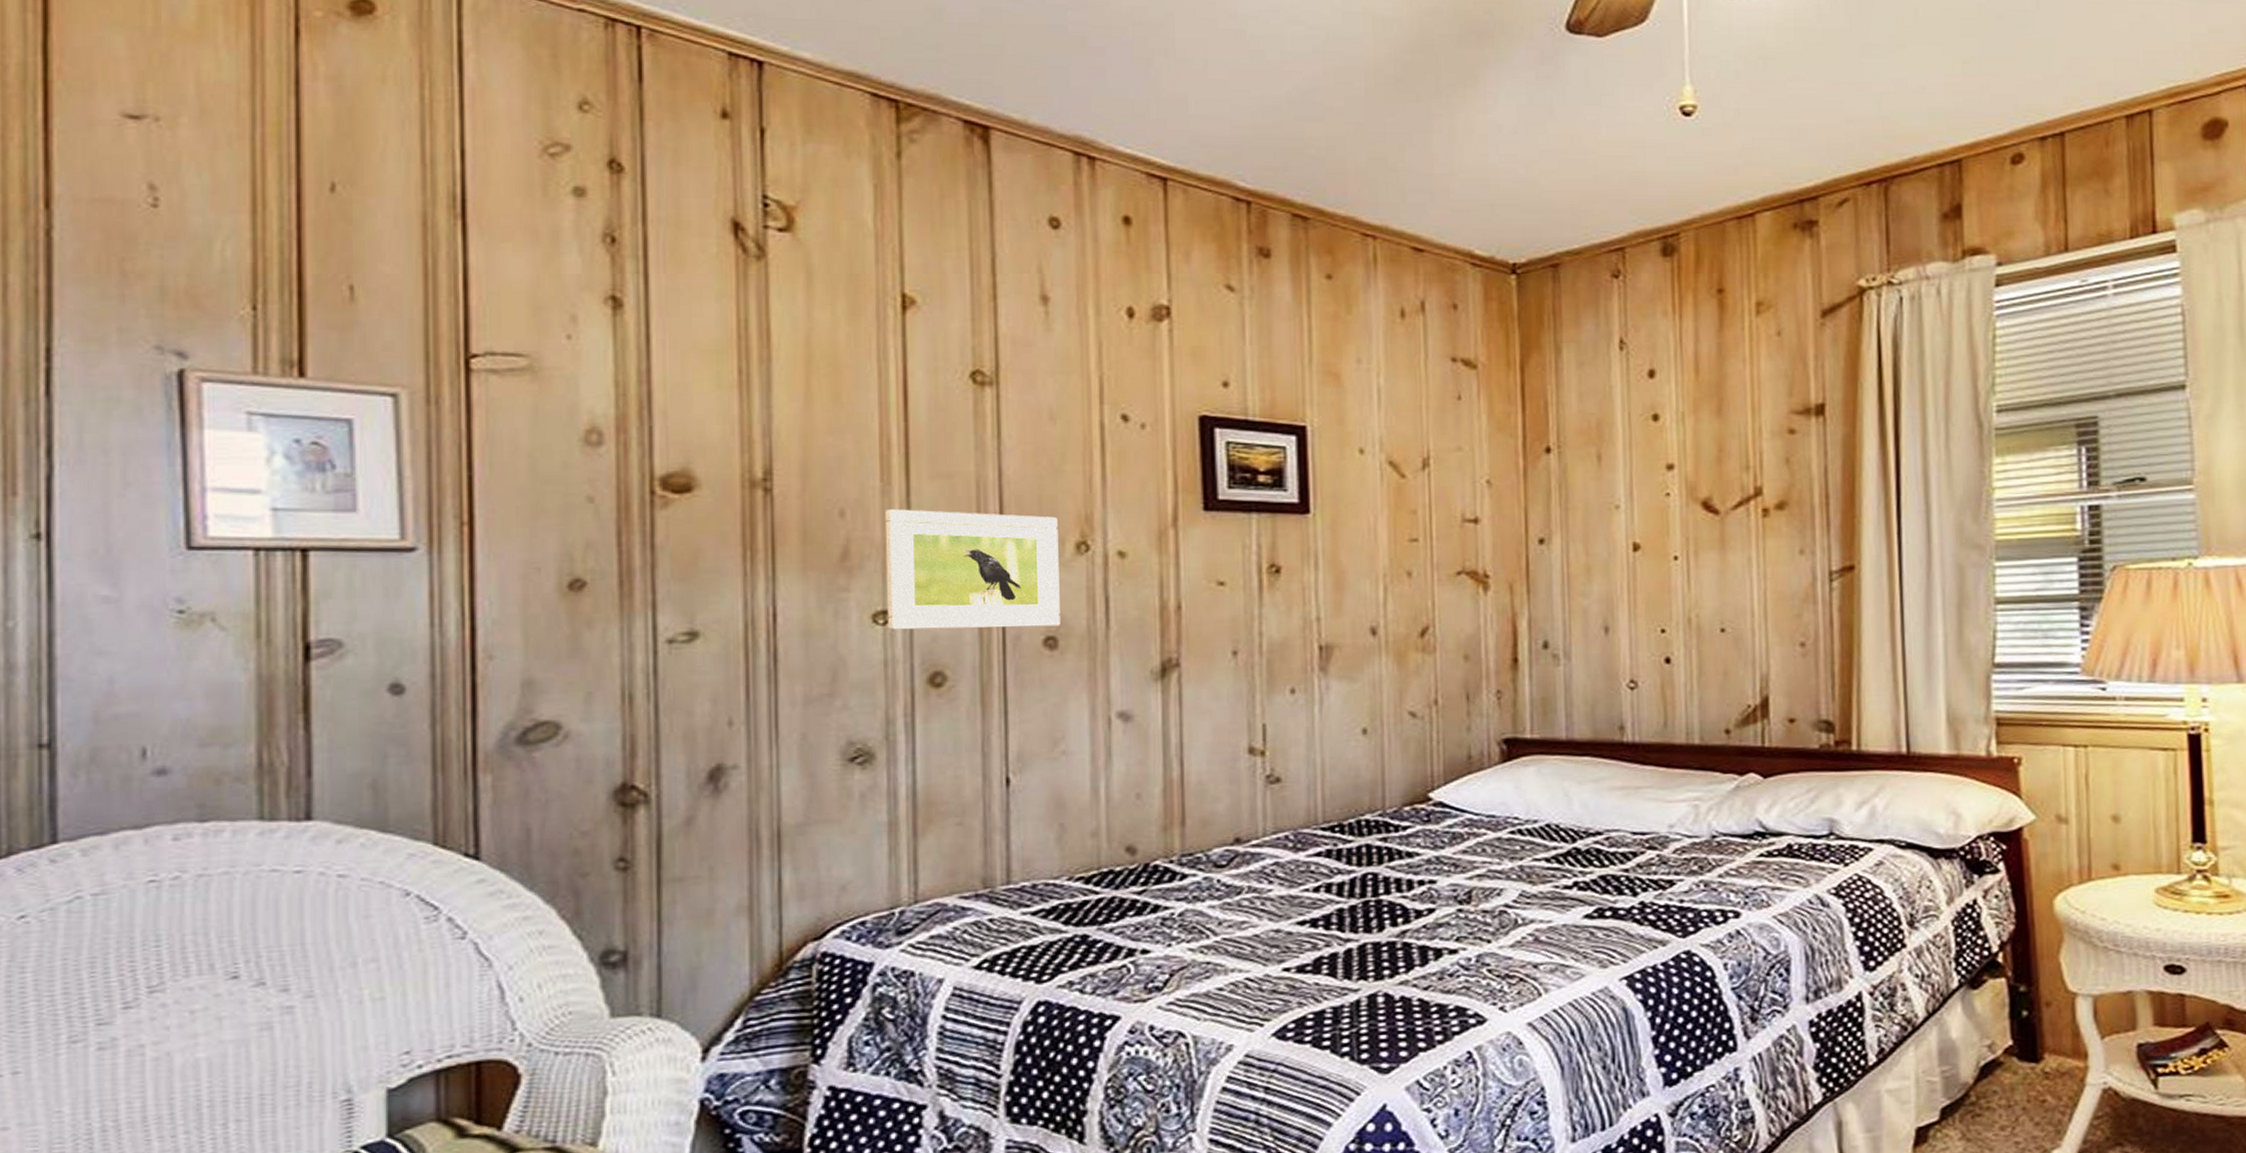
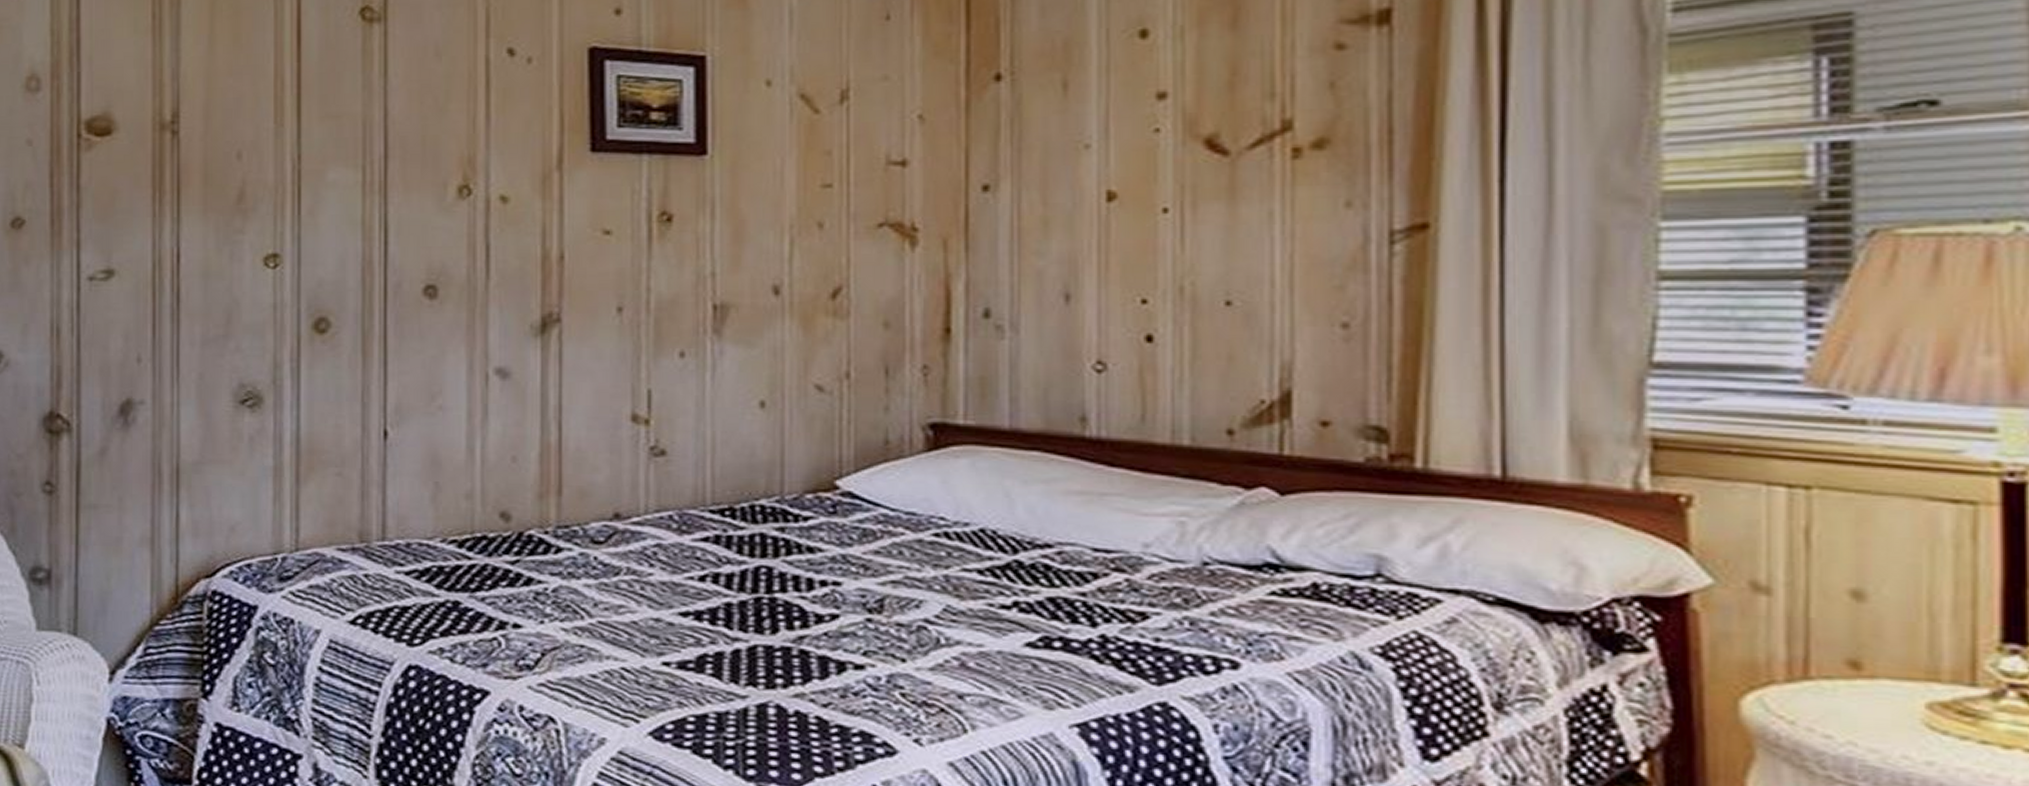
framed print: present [884,509,1061,630] -> none [277,151,441,275]

